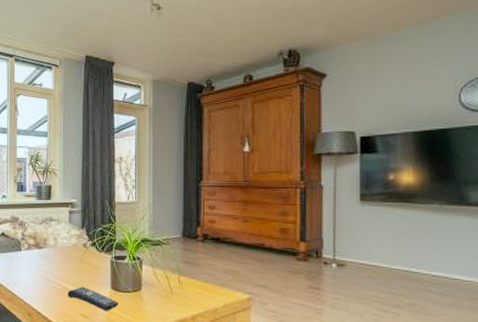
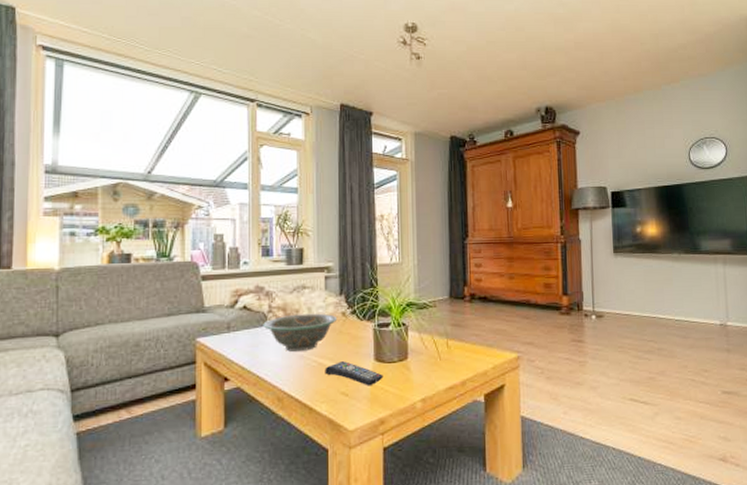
decorative bowl: none [17,243,79,275] -> present [263,313,338,352]

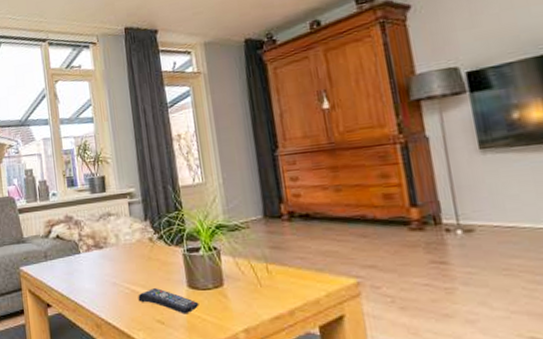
decorative bowl: present [263,313,338,352] -> none [75,239,145,279]

